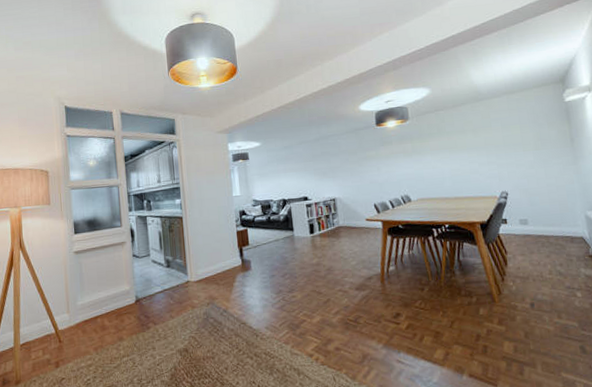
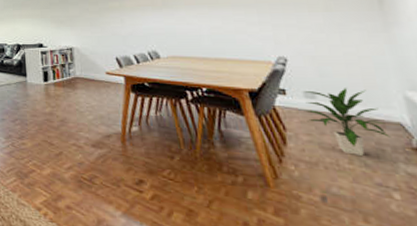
indoor plant: none [519,213,577,267] -> present [303,88,392,156]

